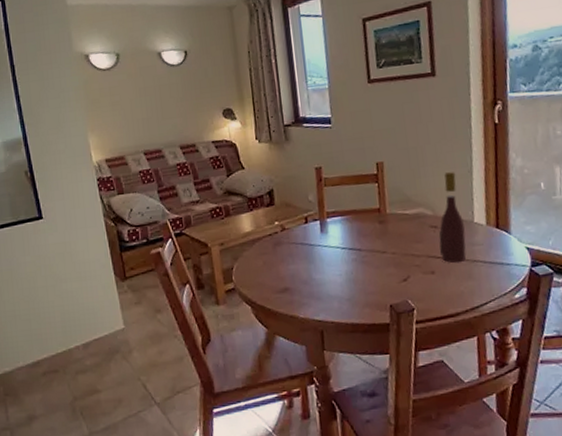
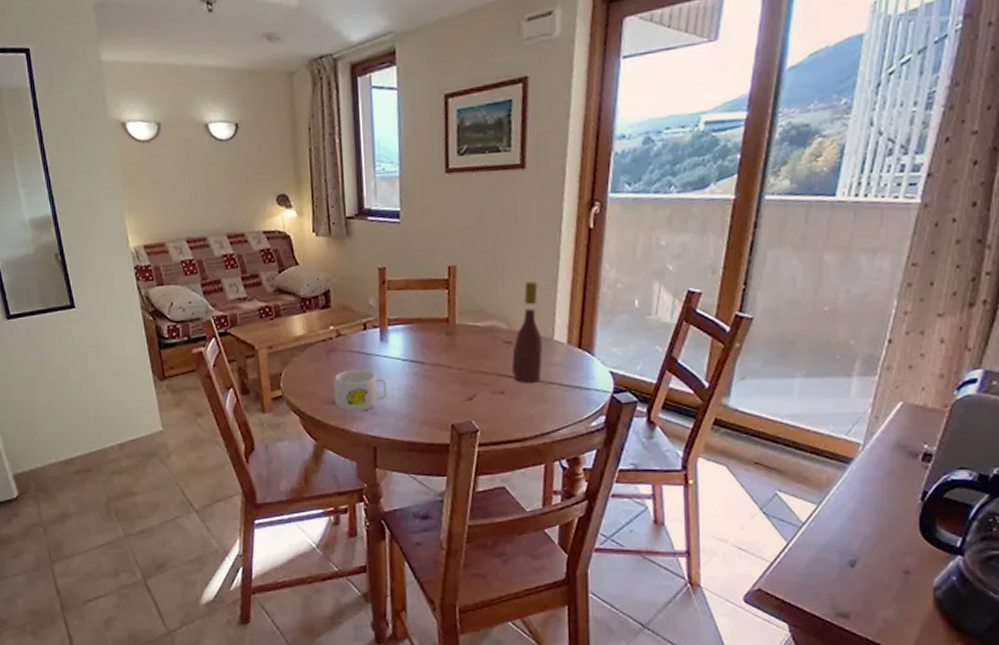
mug: none [281,259,330,299] -> present [333,369,387,412]

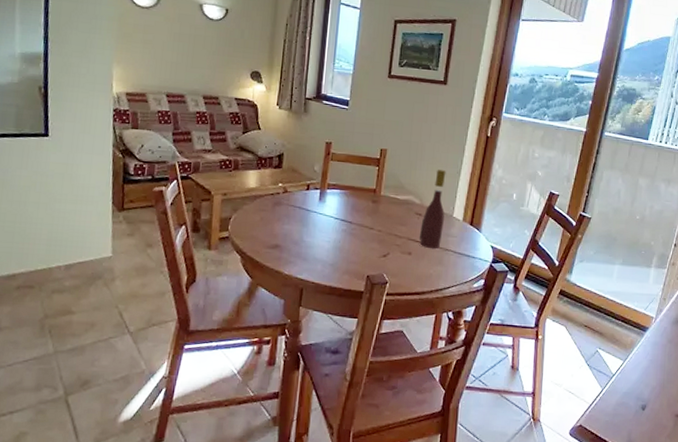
mug: present [333,369,387,412] -> none [273,221,319,258]

